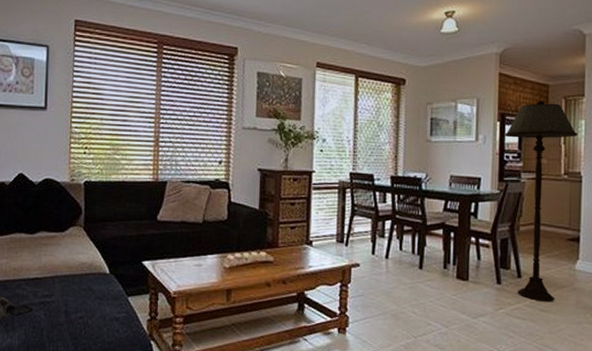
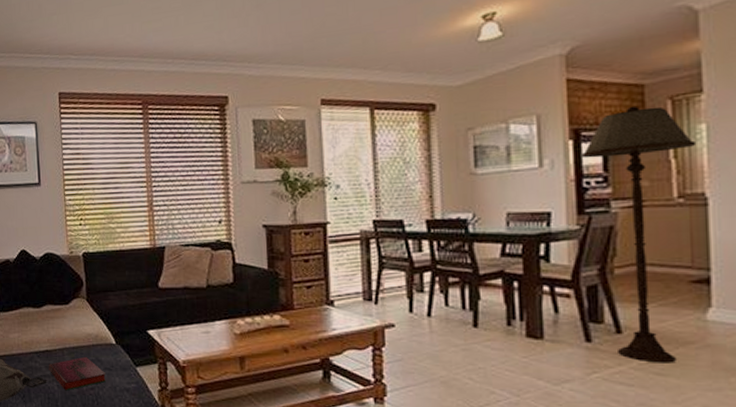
hardback book: none [37,285,97,320] -> present [49,356,107,391]

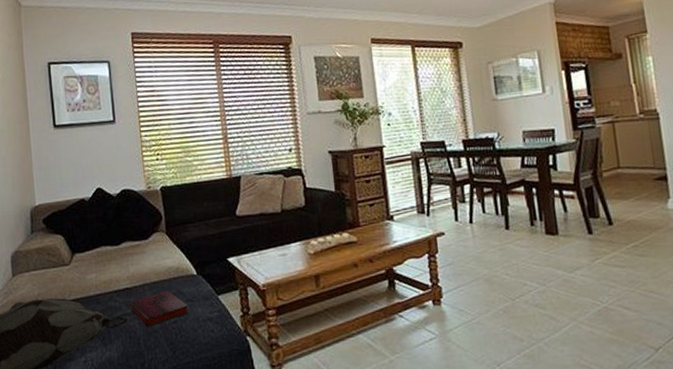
floor lamp: present [580,105,697,363] -> none [571,43,651,247]

